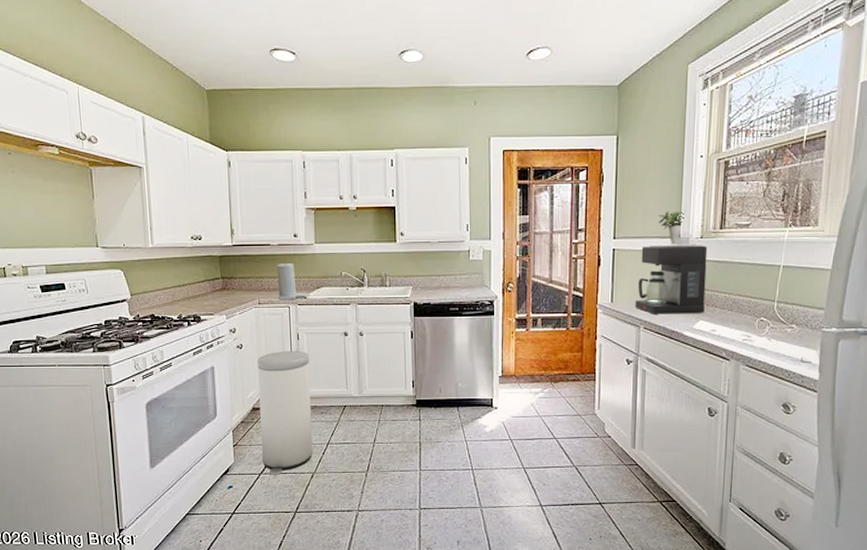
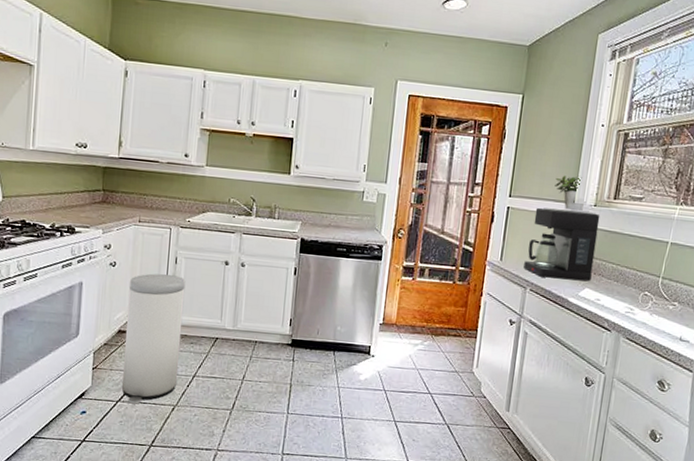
paper towel: present [277,263,310,300] -> none [160,182,194,222]

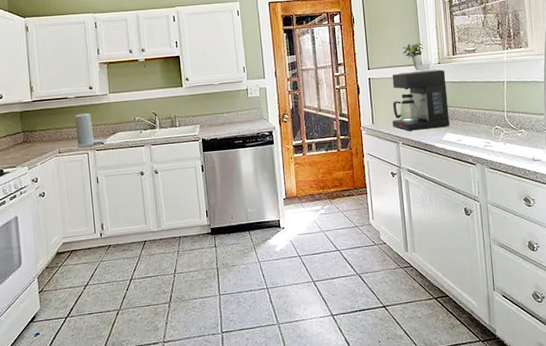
pedal bin: present [121,273,186,404] -> none [59,193,117,317]
paper towel: none [160,182,194,222] -> present [75,113,107,148]

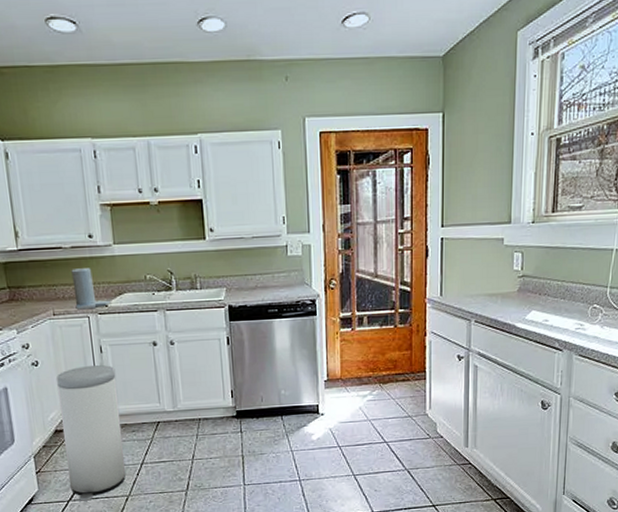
pedal bin: none [59,193,117,317] -> present [56,365,126,501]
coffee maker: present [392,69,450,131] -> none [466,230,540,306]
potted plant: present [402,41,431,71] -> none [488,192,522,231]

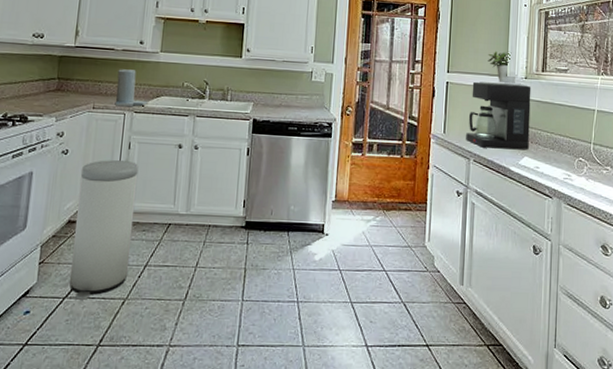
coffee maker: none [466,230,540,306] -> present [466,81,531,150]
potted plant: none [488,192,522,231] -> present [488,51,517,83]

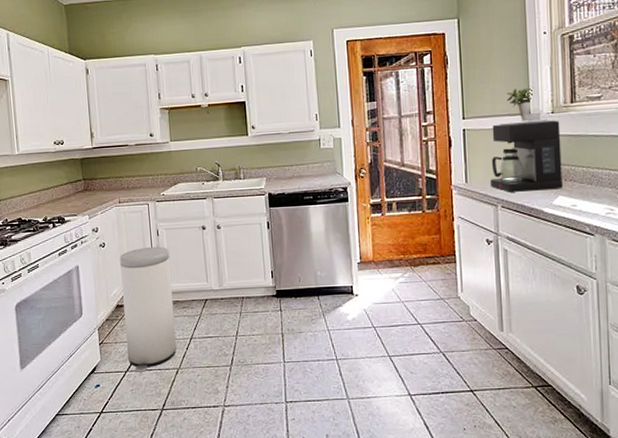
paper towel: present [114,69,148,108] -> none [135,162,167,198]

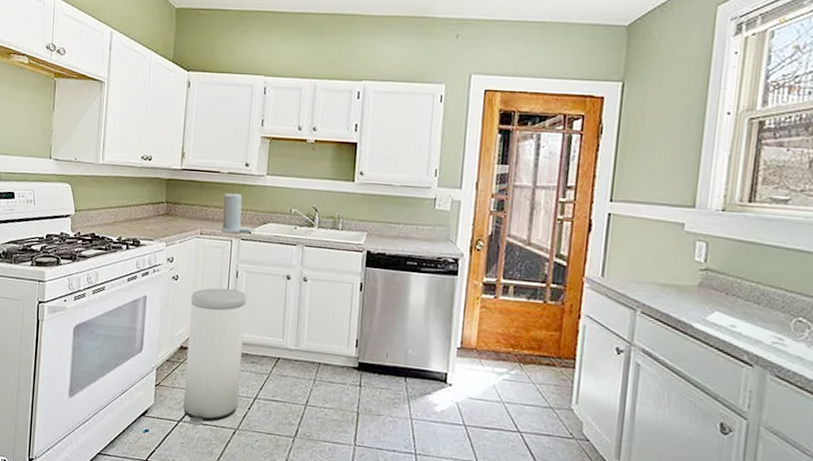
paper towel: none [135,162,167,198] -> present [221,193,255,234]
coffee maker: present [490,120,563,192] -> none [632,213,731,303]
potted plant: present [506,86,542,121] -> none [668,174,710,216]

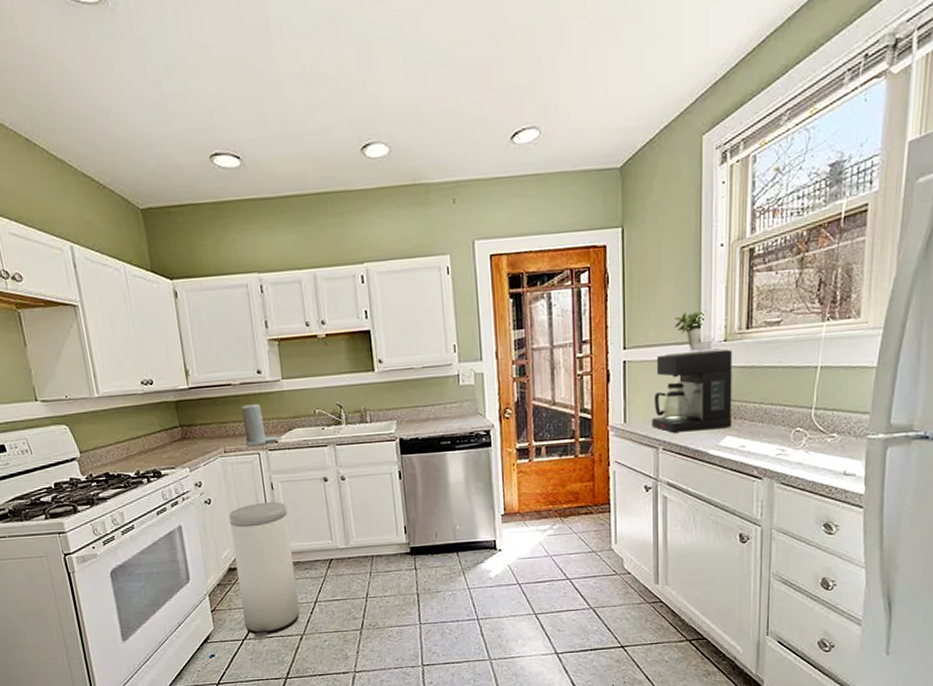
coffee maker: none [632,213,731,303] -> present [652,349,733,433]
potted plant: none [668,174,710,216] -> present [674,309,713,351]

